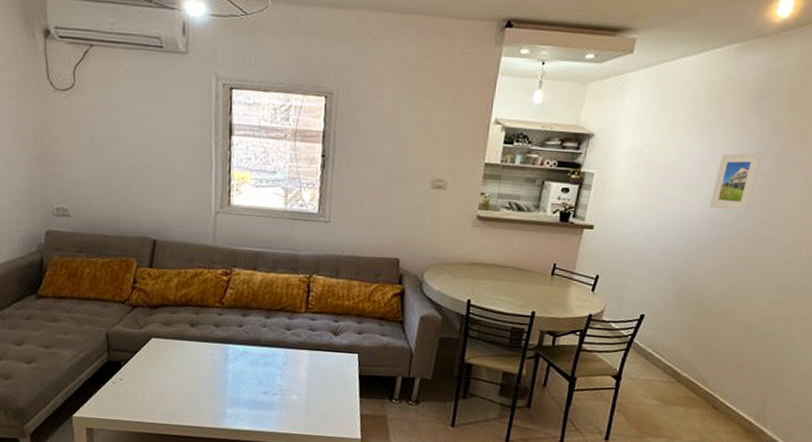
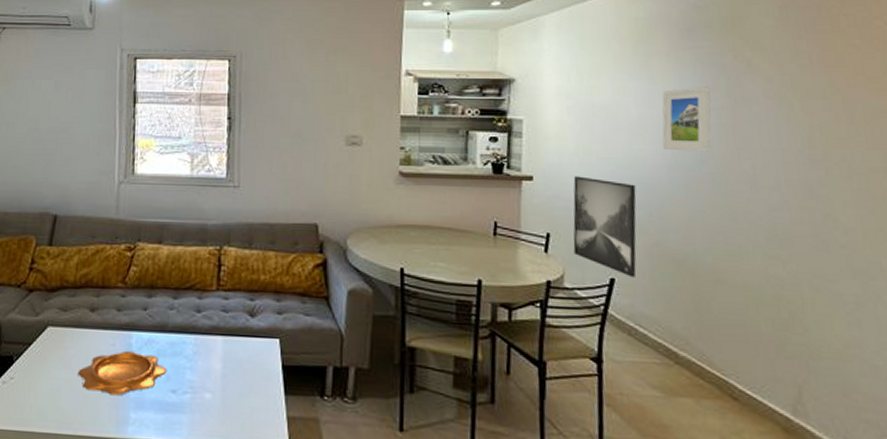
decorative bowl: none [180,359,260,396] -> present [78,350,167,396]
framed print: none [615,227,679,315] -> present [573,176,637,278]

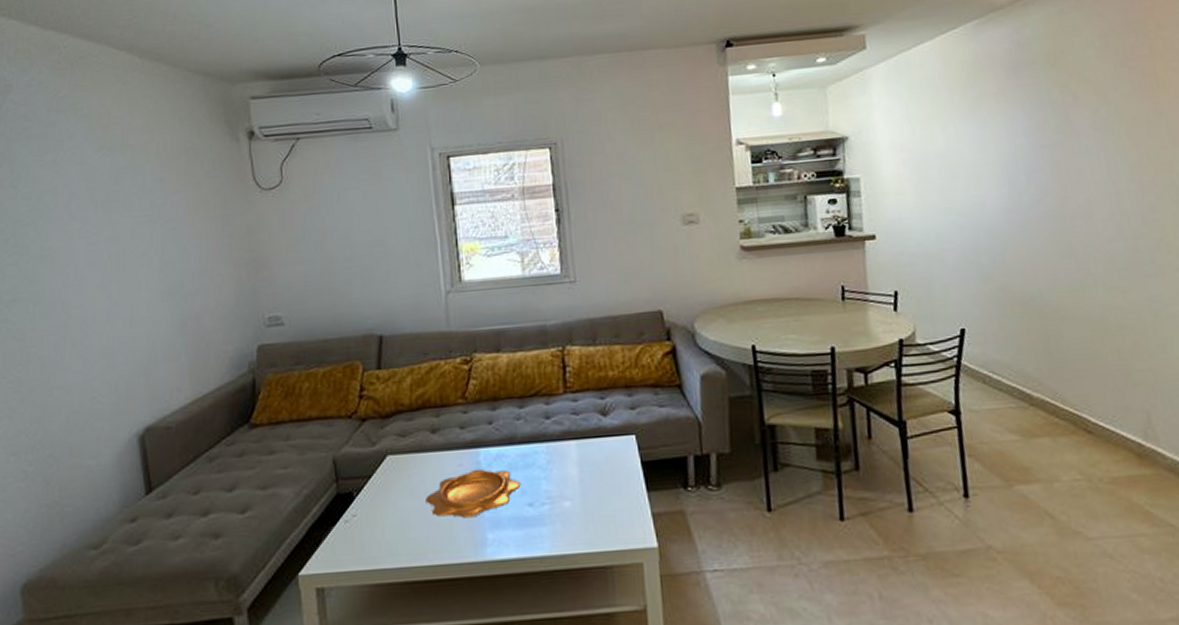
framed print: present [573,176,637,278] -> none [915,229,985,326]
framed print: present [662,87,711,152] -> none [994,124,1046,193]

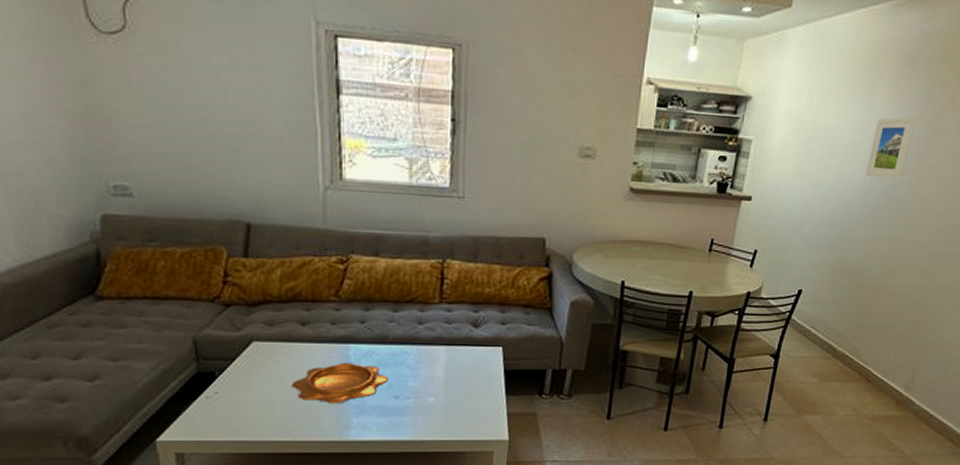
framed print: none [994,124,1046,193] -> present [866,117,916,179]

